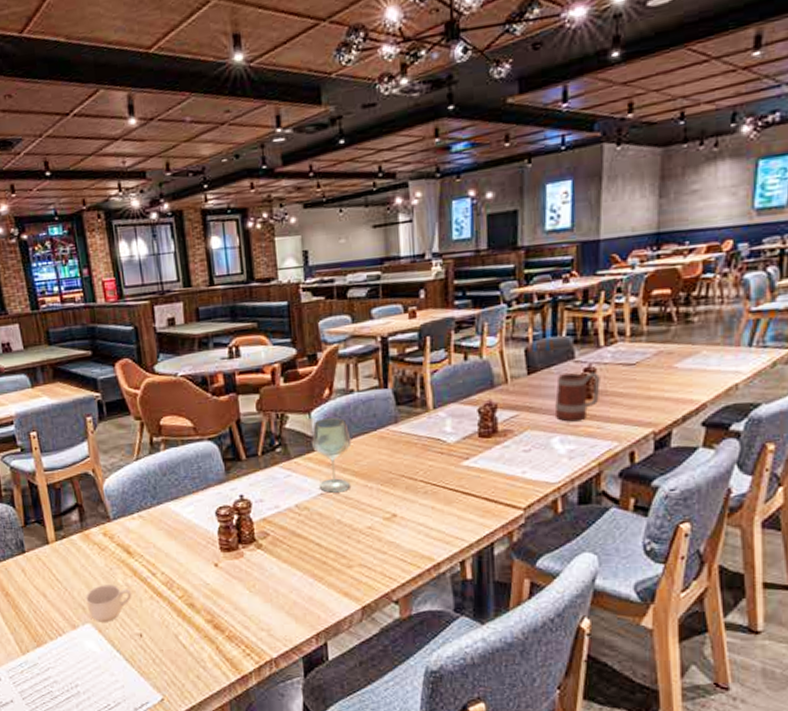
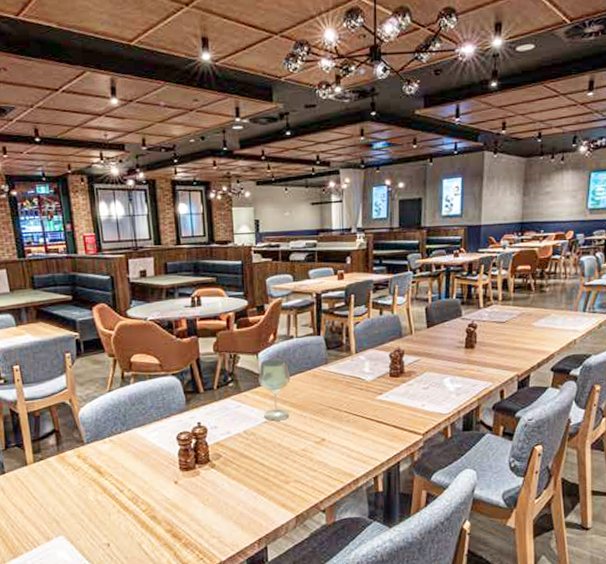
teacup: present [85,584,132,622] -> none [59,501,102,534]
beer mug: present [554,372,600,422] -> none [446,327,480,366]

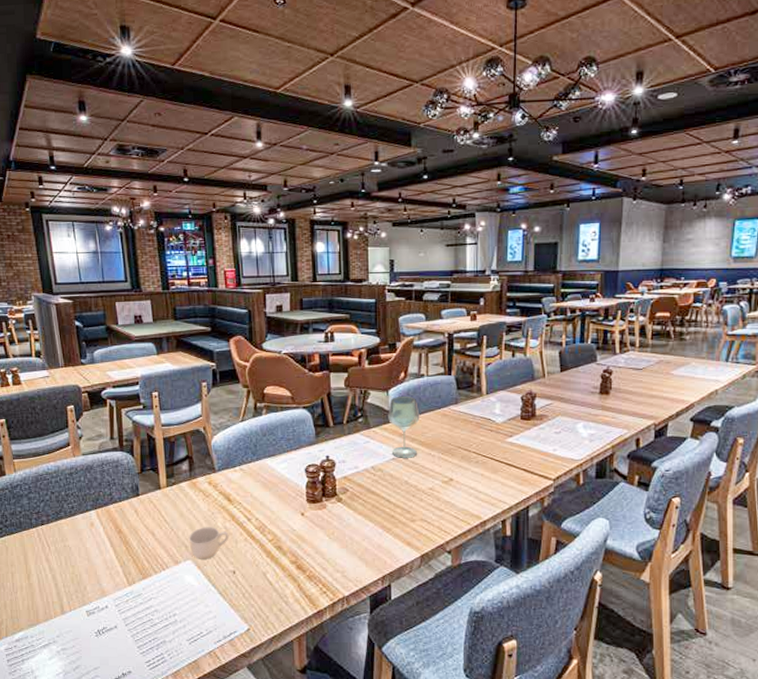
teacup: none [59,501,102,534] -> present [189,527,229,559]

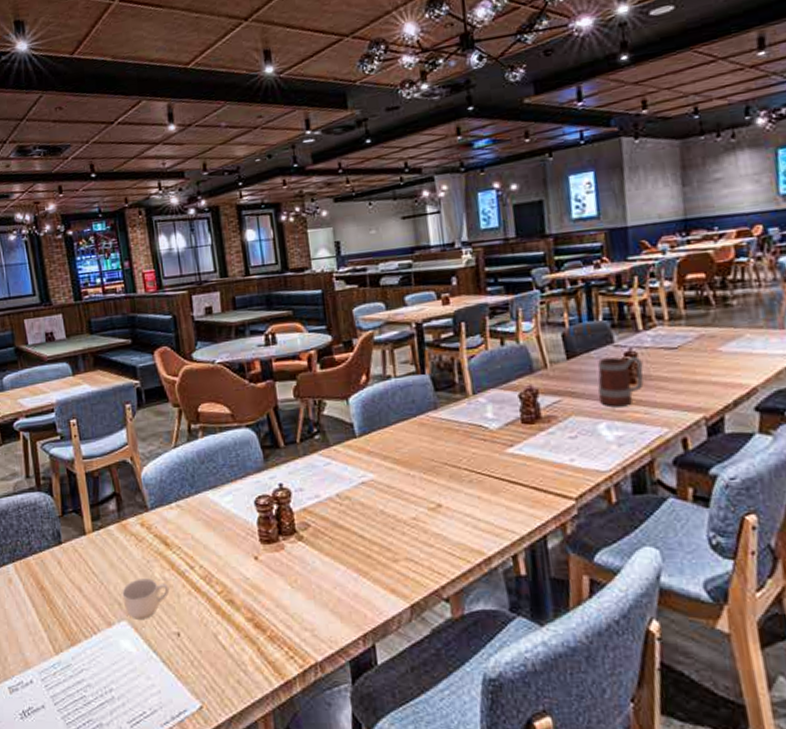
wine glass: present [388,397,420,458] -> none [350,404,392,482]
beer mug: none [580,373,615,412] -> present [597,356,644,407]

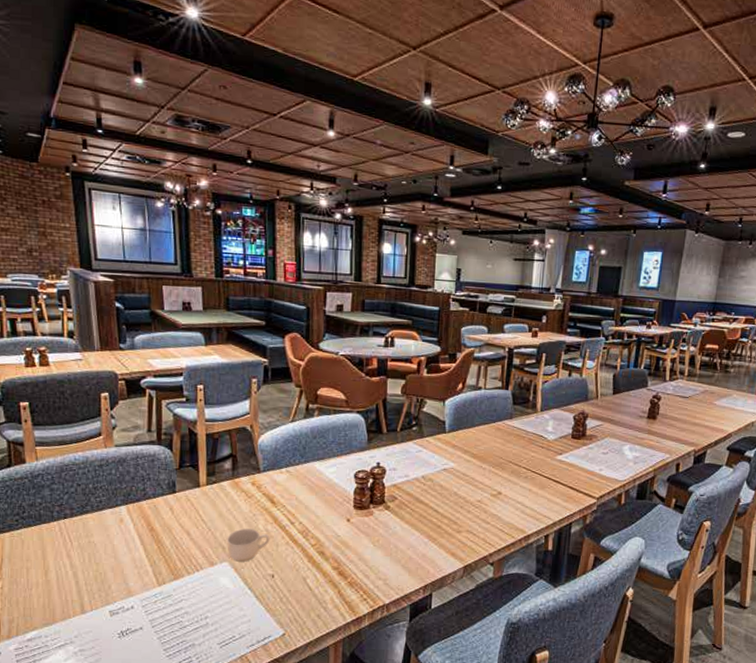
beer mug: present [597,356,644,407] -> none [628,397,663,435]

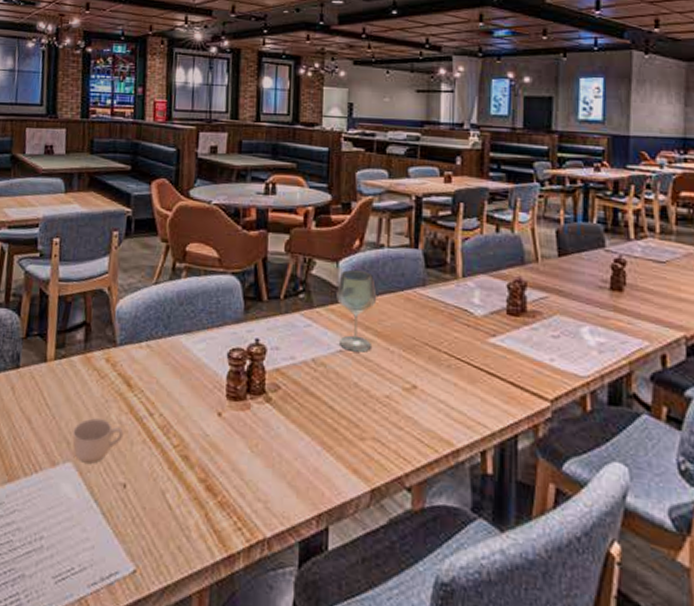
wine glass: none [442,407,475,470] -> present [337,270,377,352]

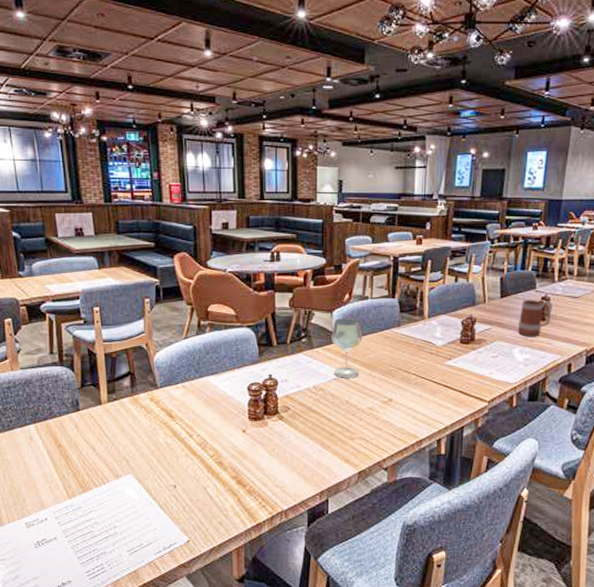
teacup: present [72,418,124,464] -> none [130,442,171,474]
beer mug: none [584,261,631,313] -> present [517,300,553,337]

